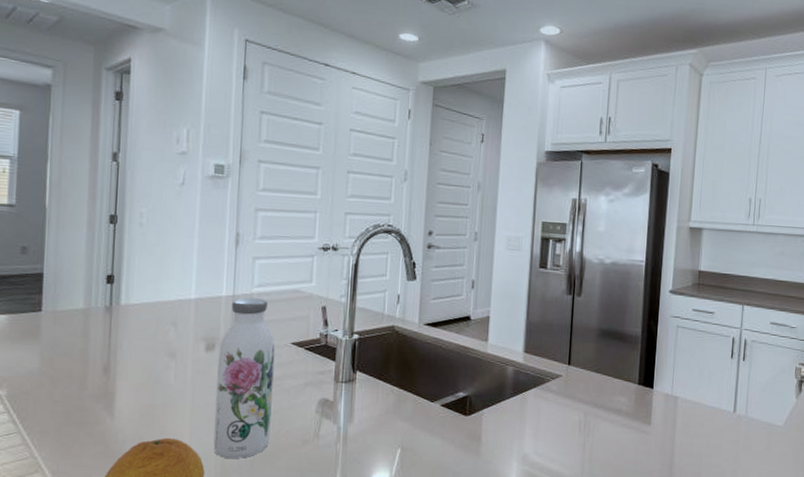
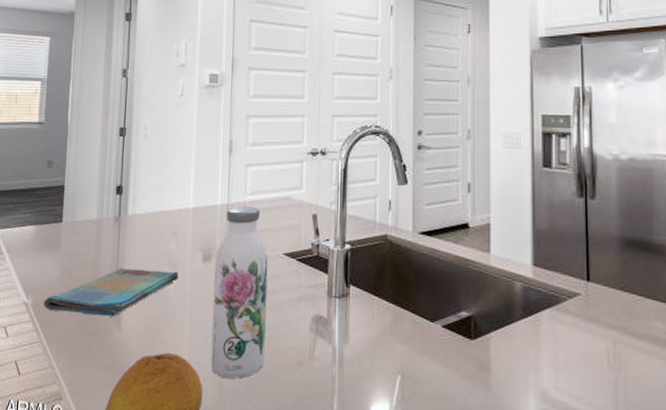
dish towel: none [20,357,179,406] -> present [43,268,179,317]

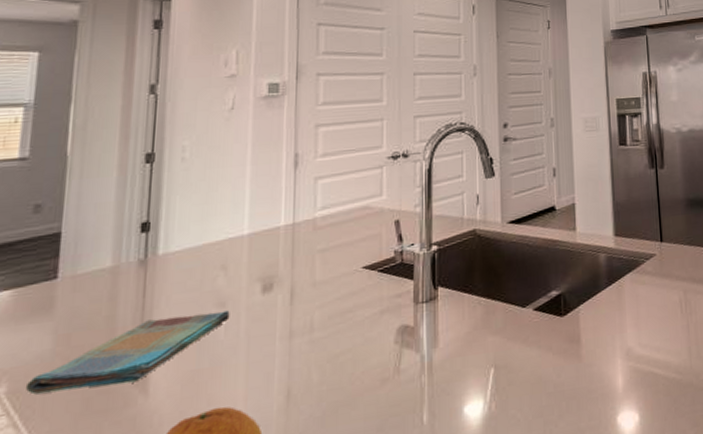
water bottle: present [210,206,268,379] -> none [274,222,344,420]

